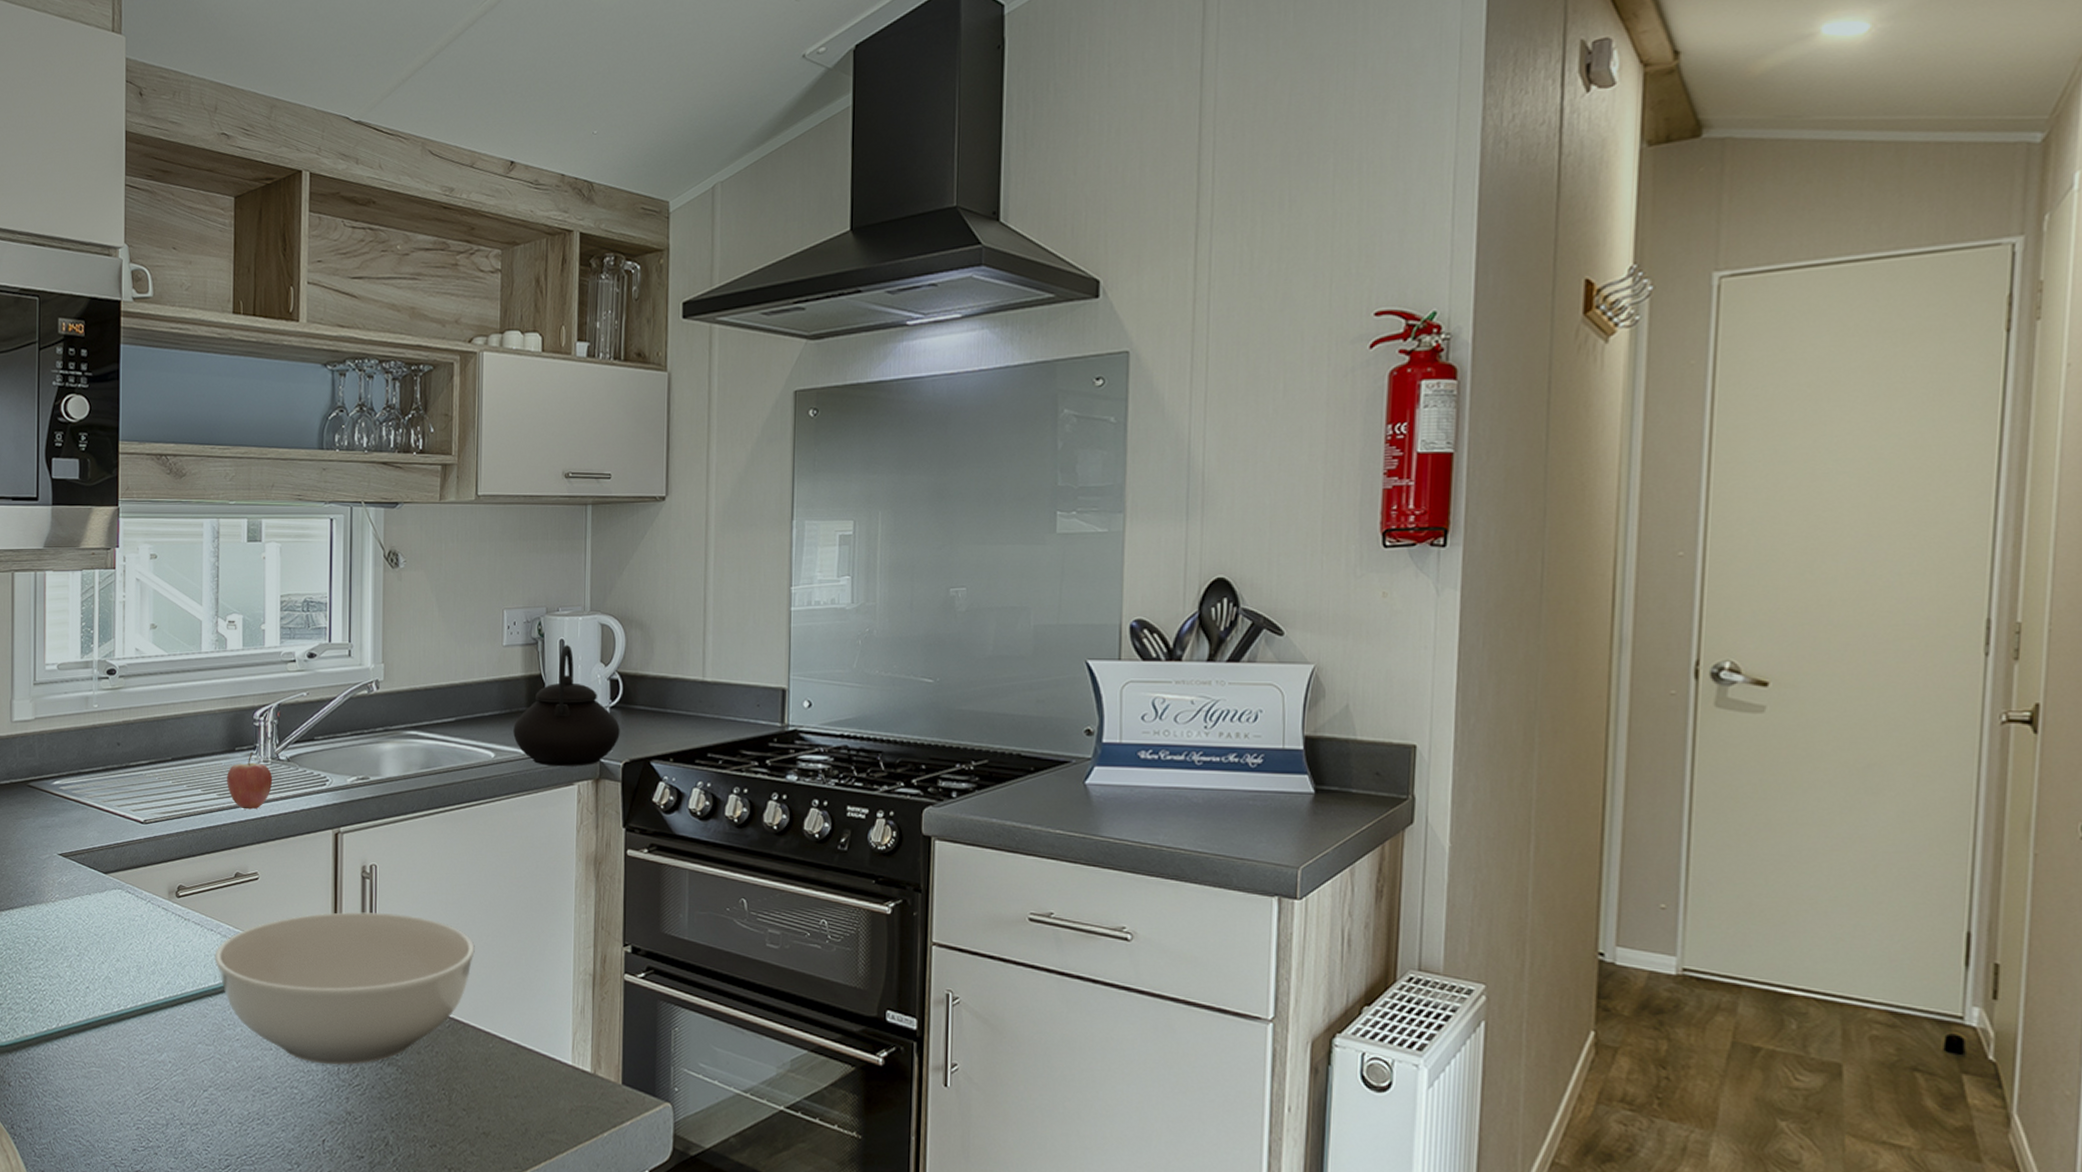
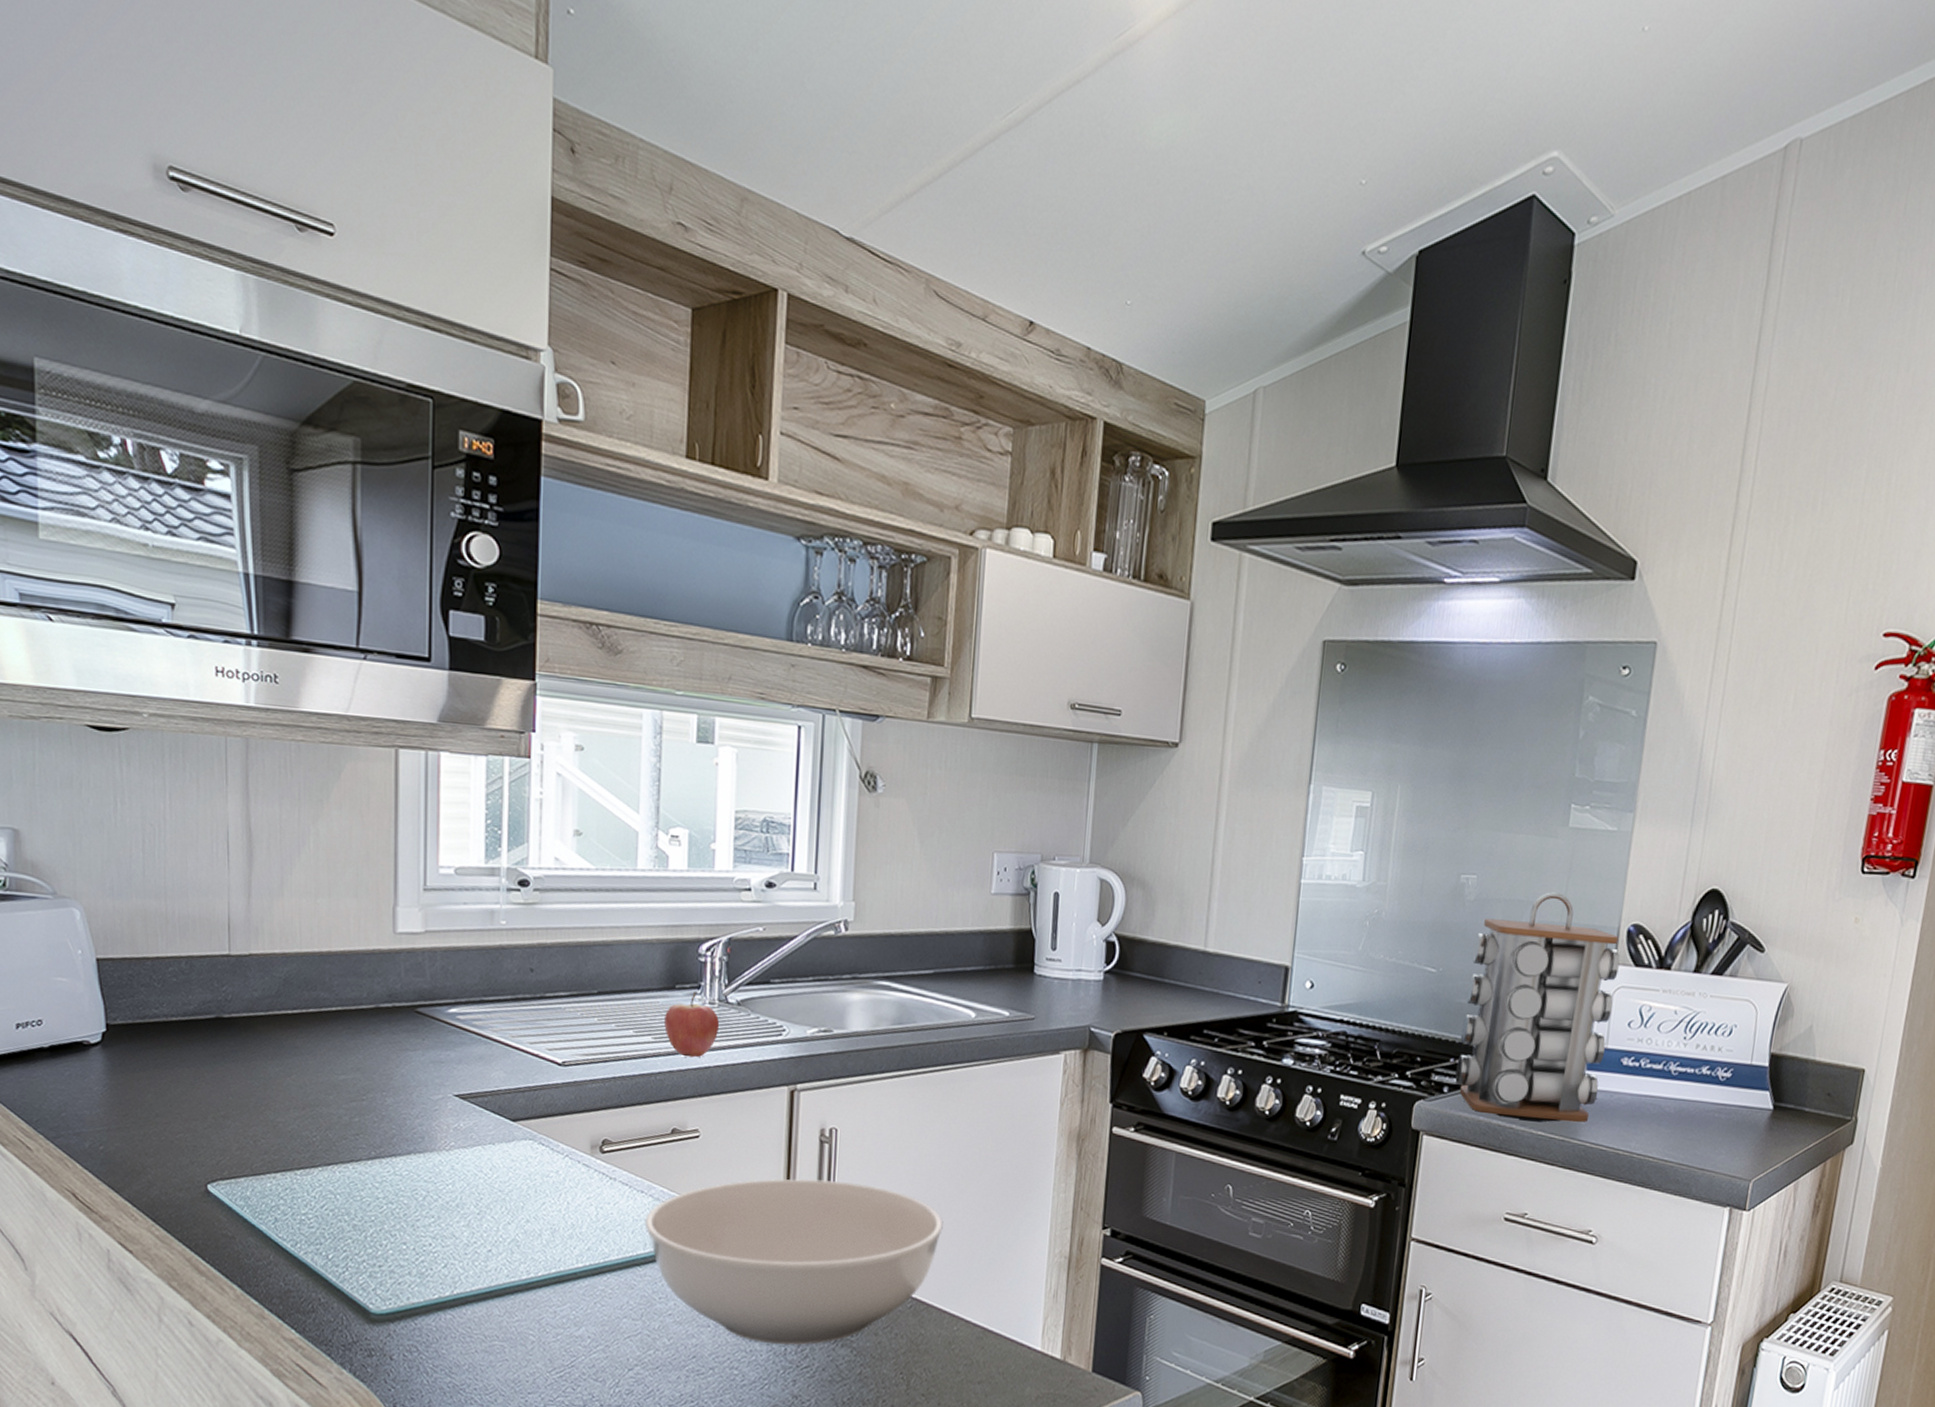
teapot: present [513,645,620,766] -> none [997,899,1114,1034]
spice rack: none [963,596,1125,821] -> present [1455,892,1620,1123]

